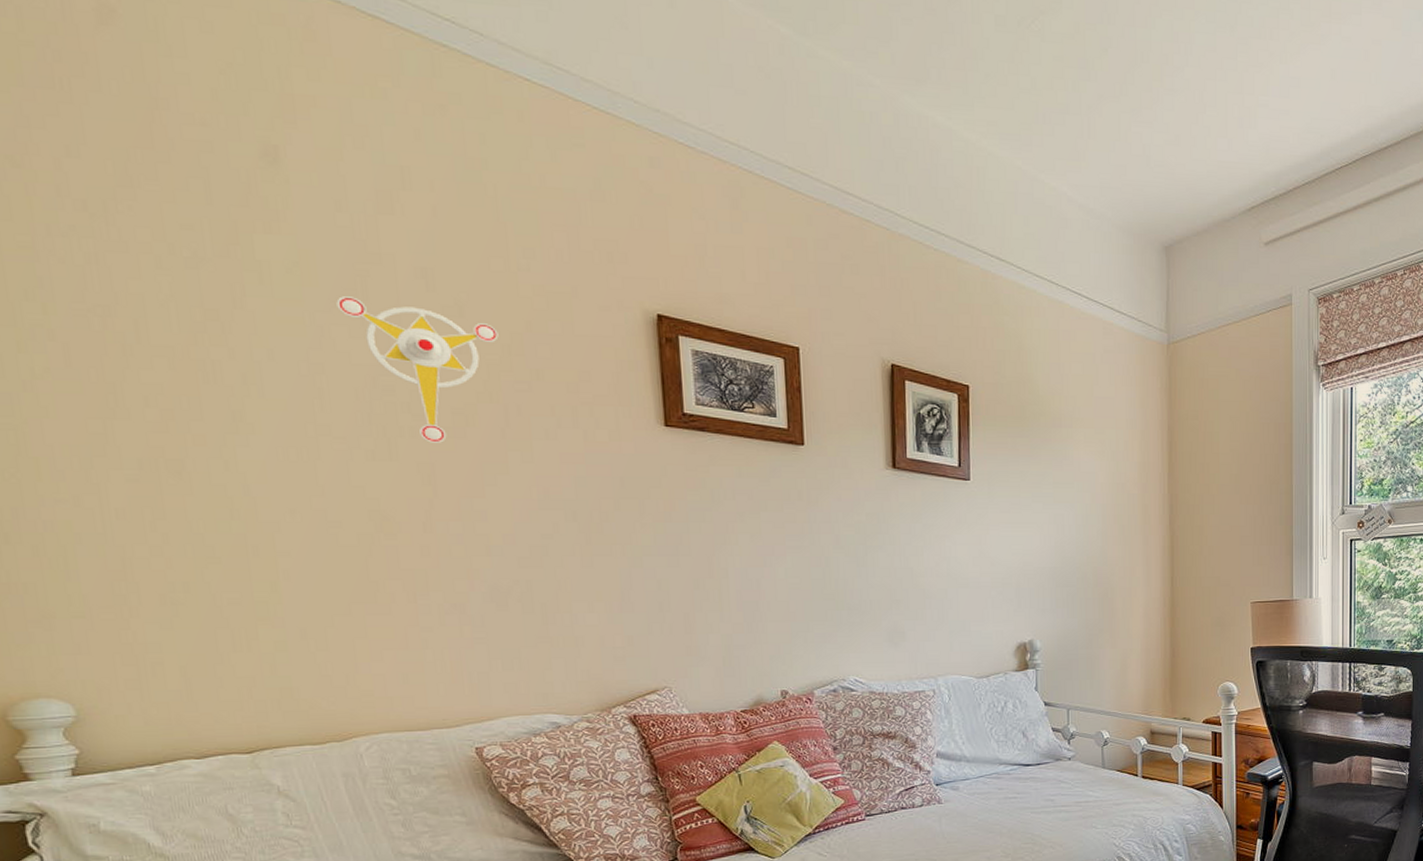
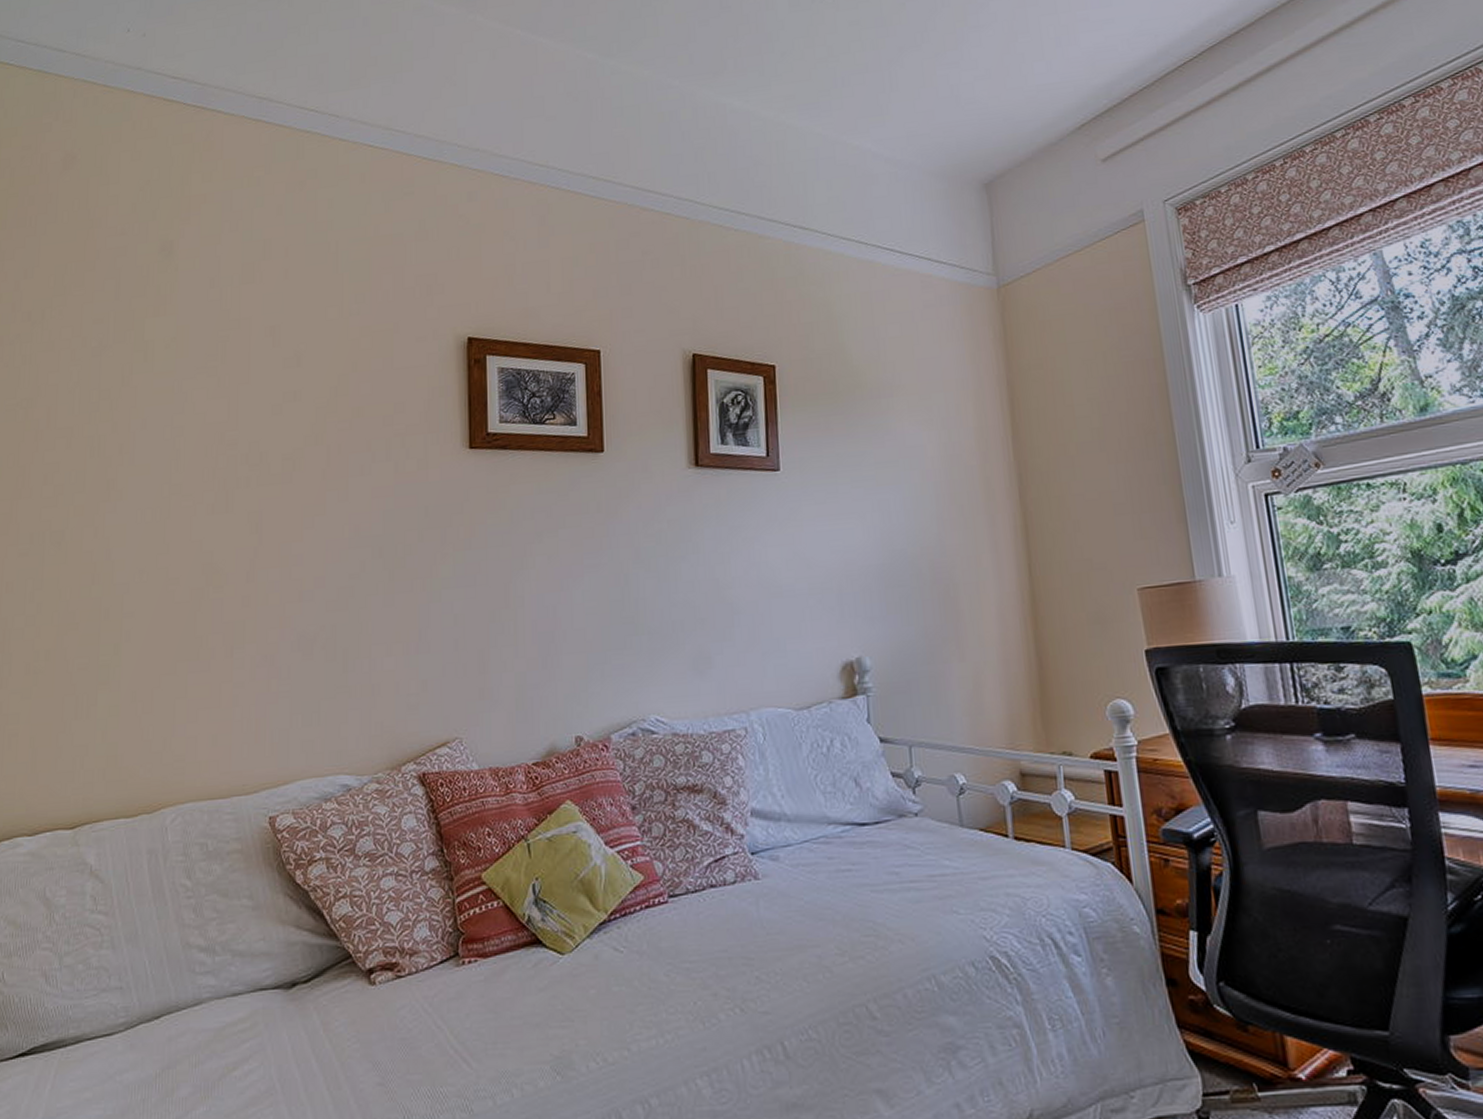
wall ornament: present [336,296,499,443] -> none [200,361,328,491]

